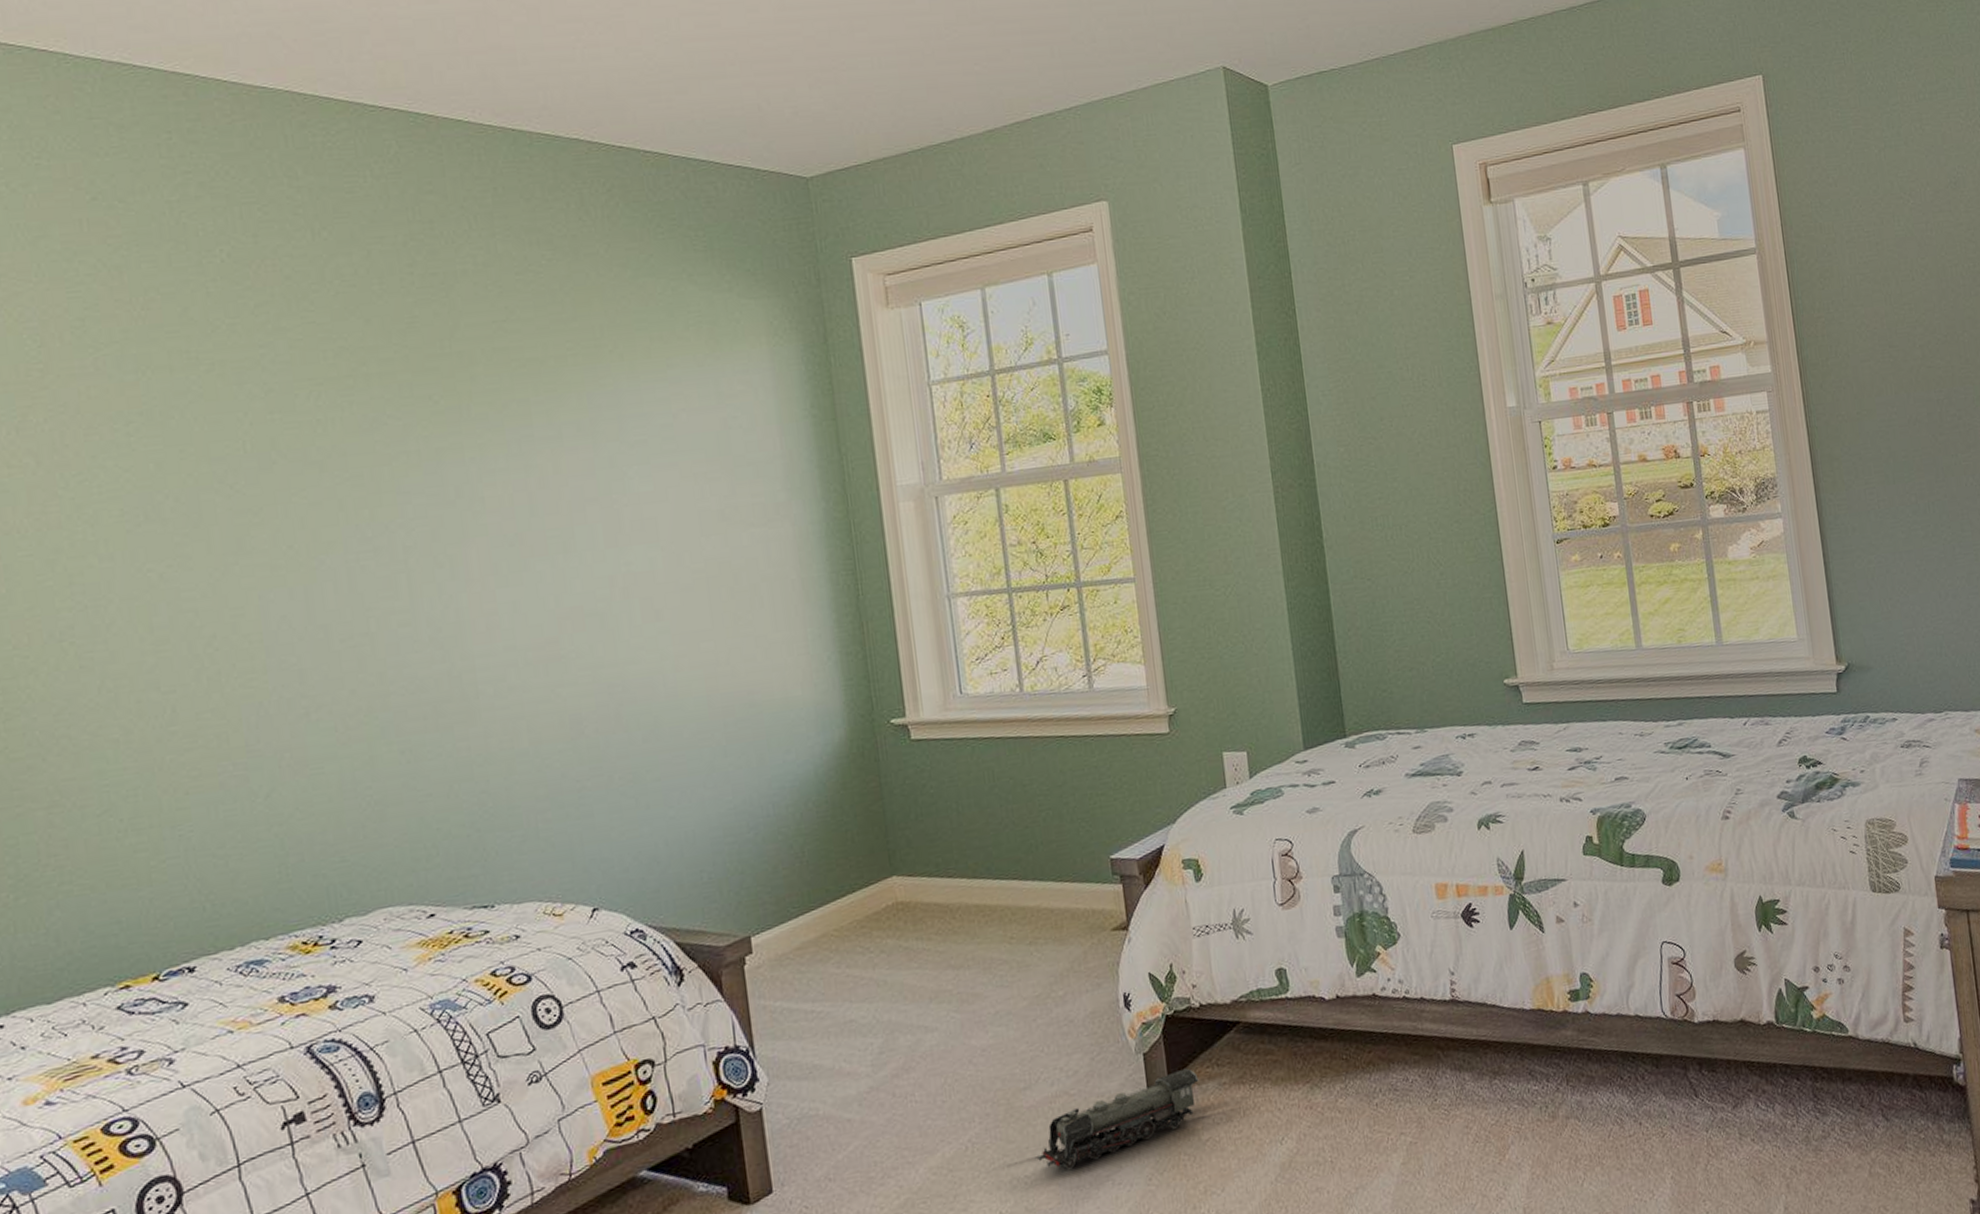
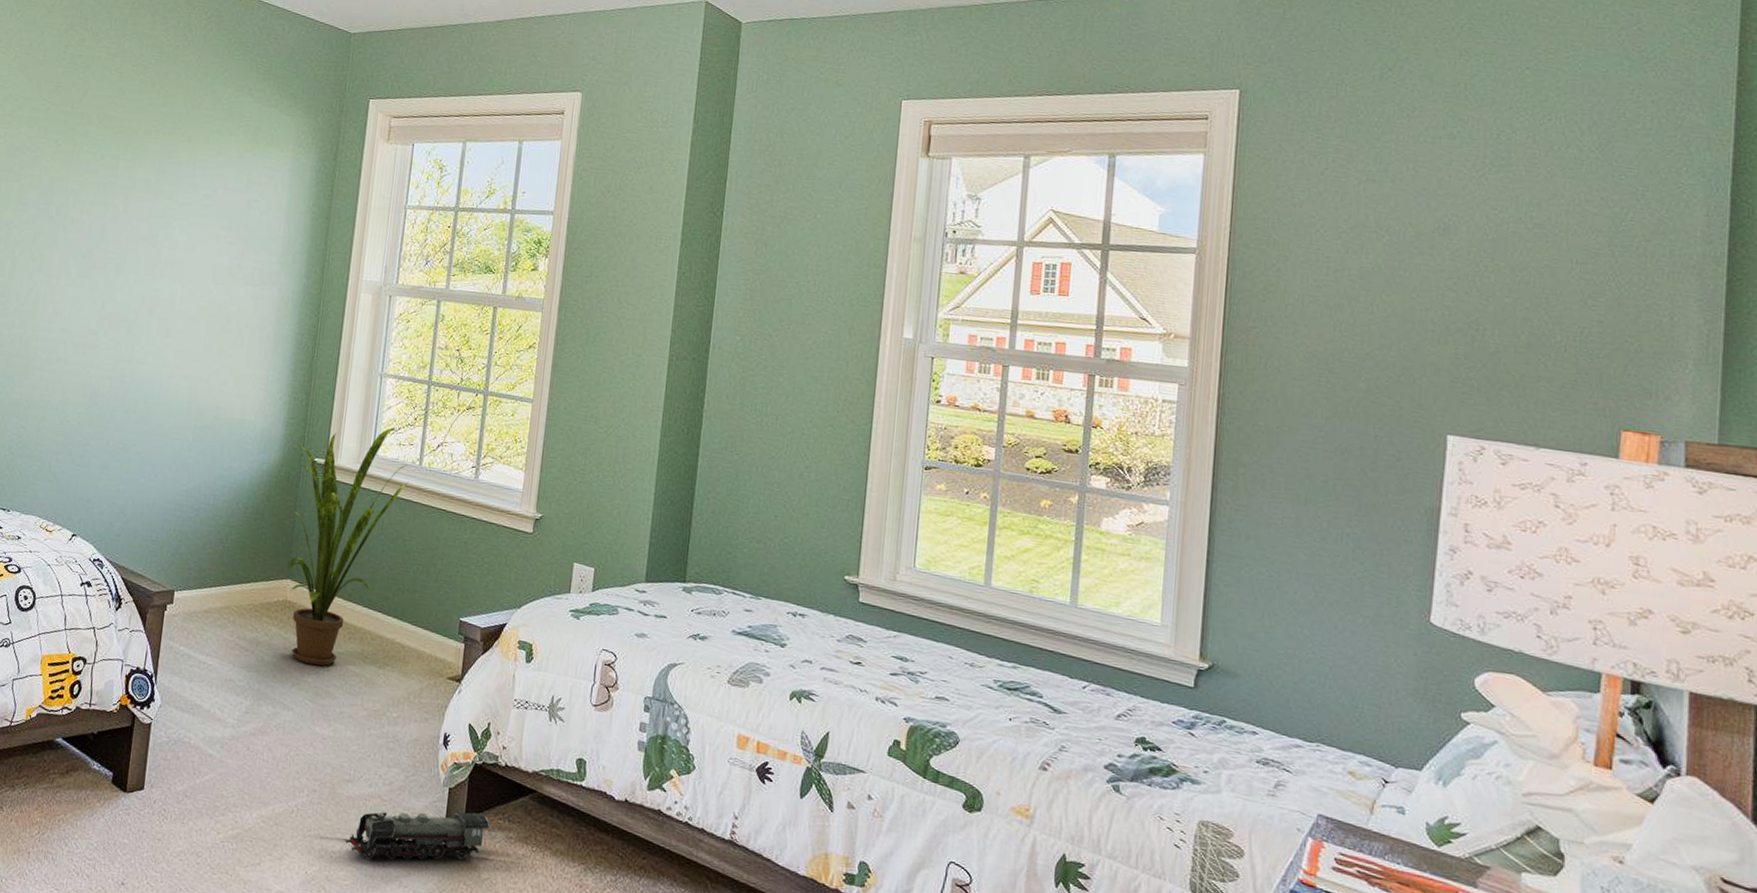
house plant: none [865,655,1013,970] -> present [287,427,409,666]

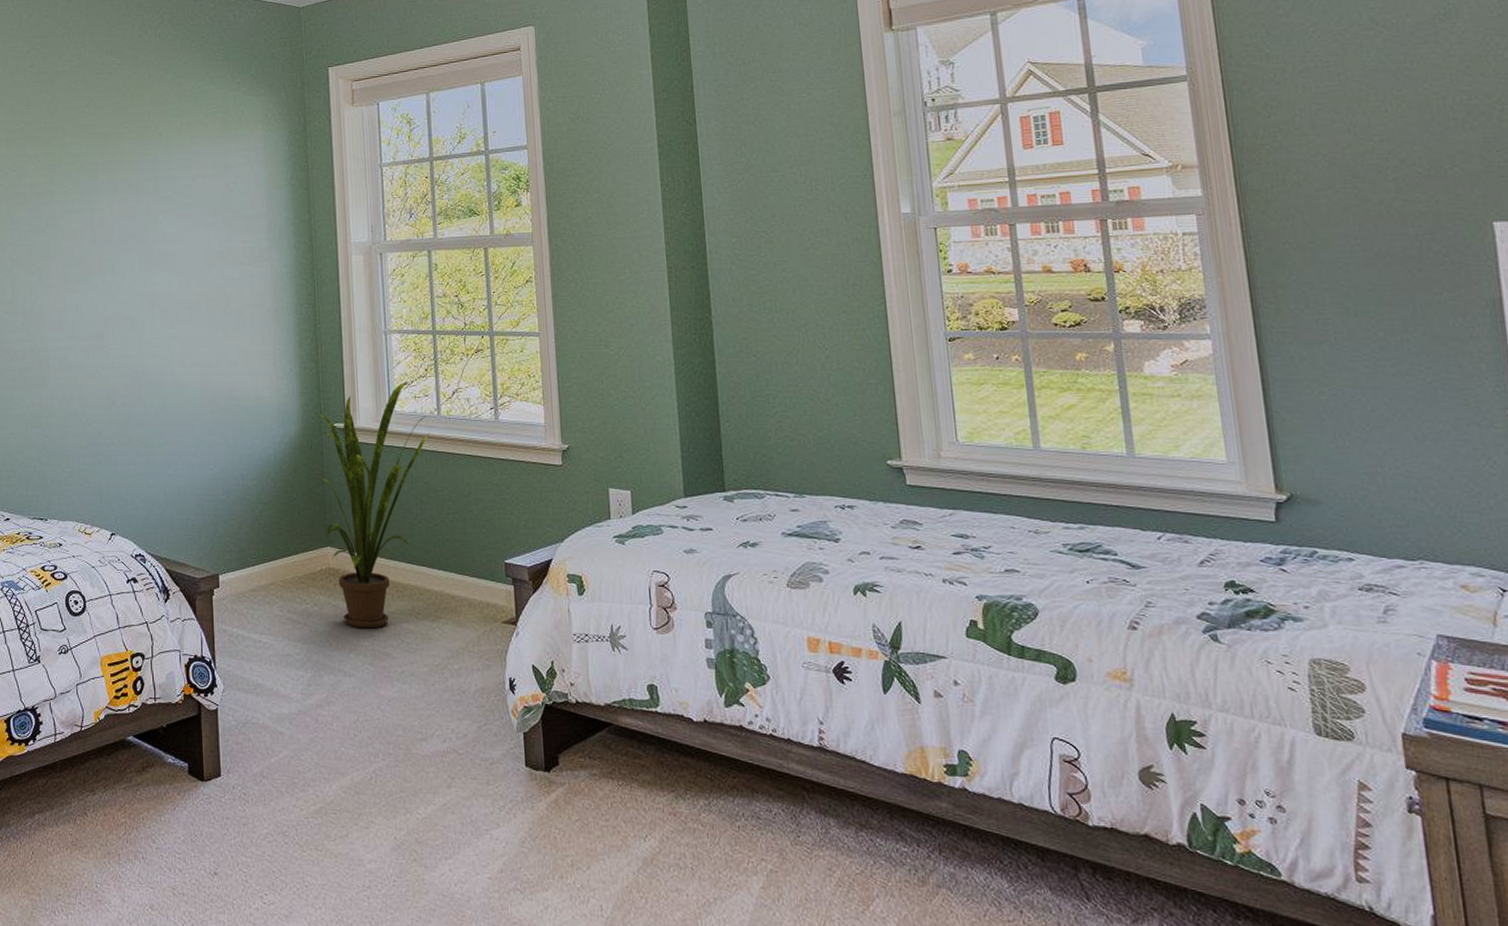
toy train: present [345,811,491,860] -> none [428,753,572,817]

